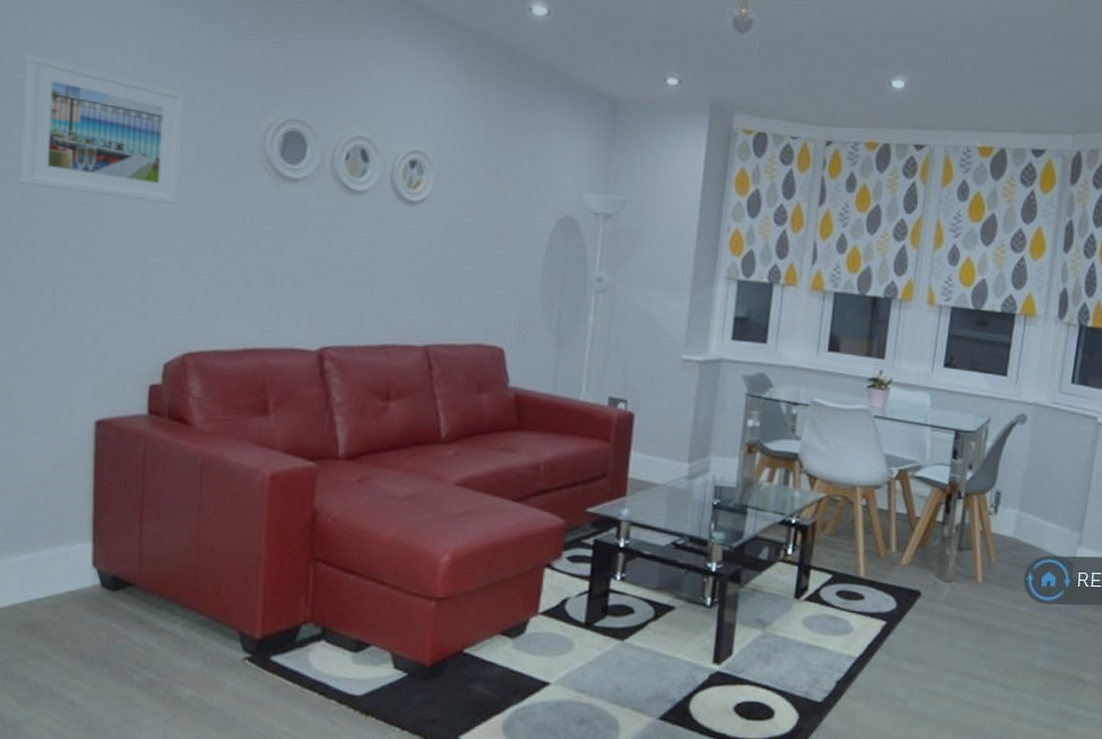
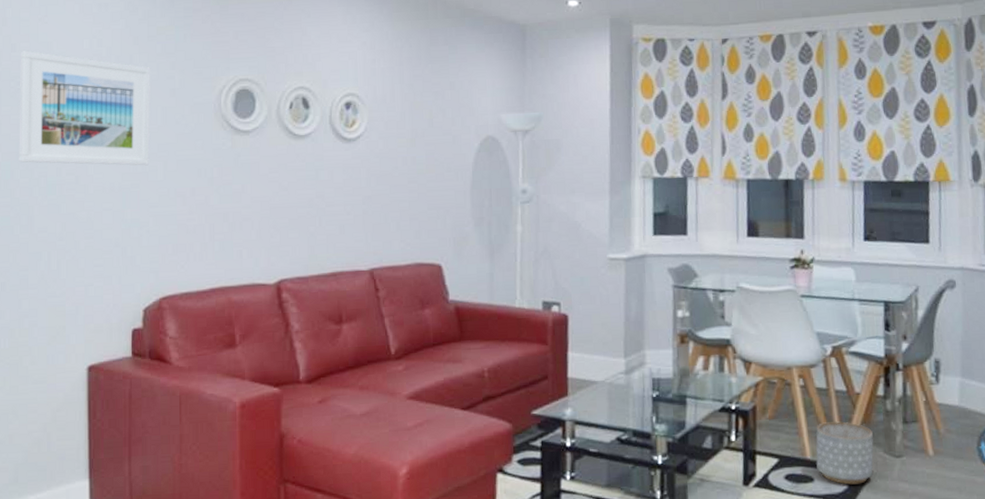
planter: none [868,543,927,605] -> present [815,421,874,485]

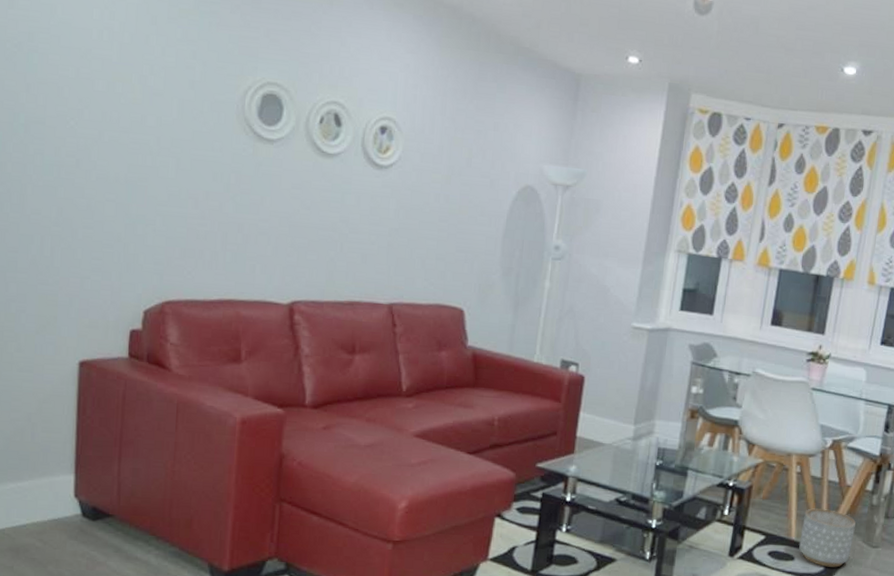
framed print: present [19,51,150,166] -> none [12,9,168,160]

